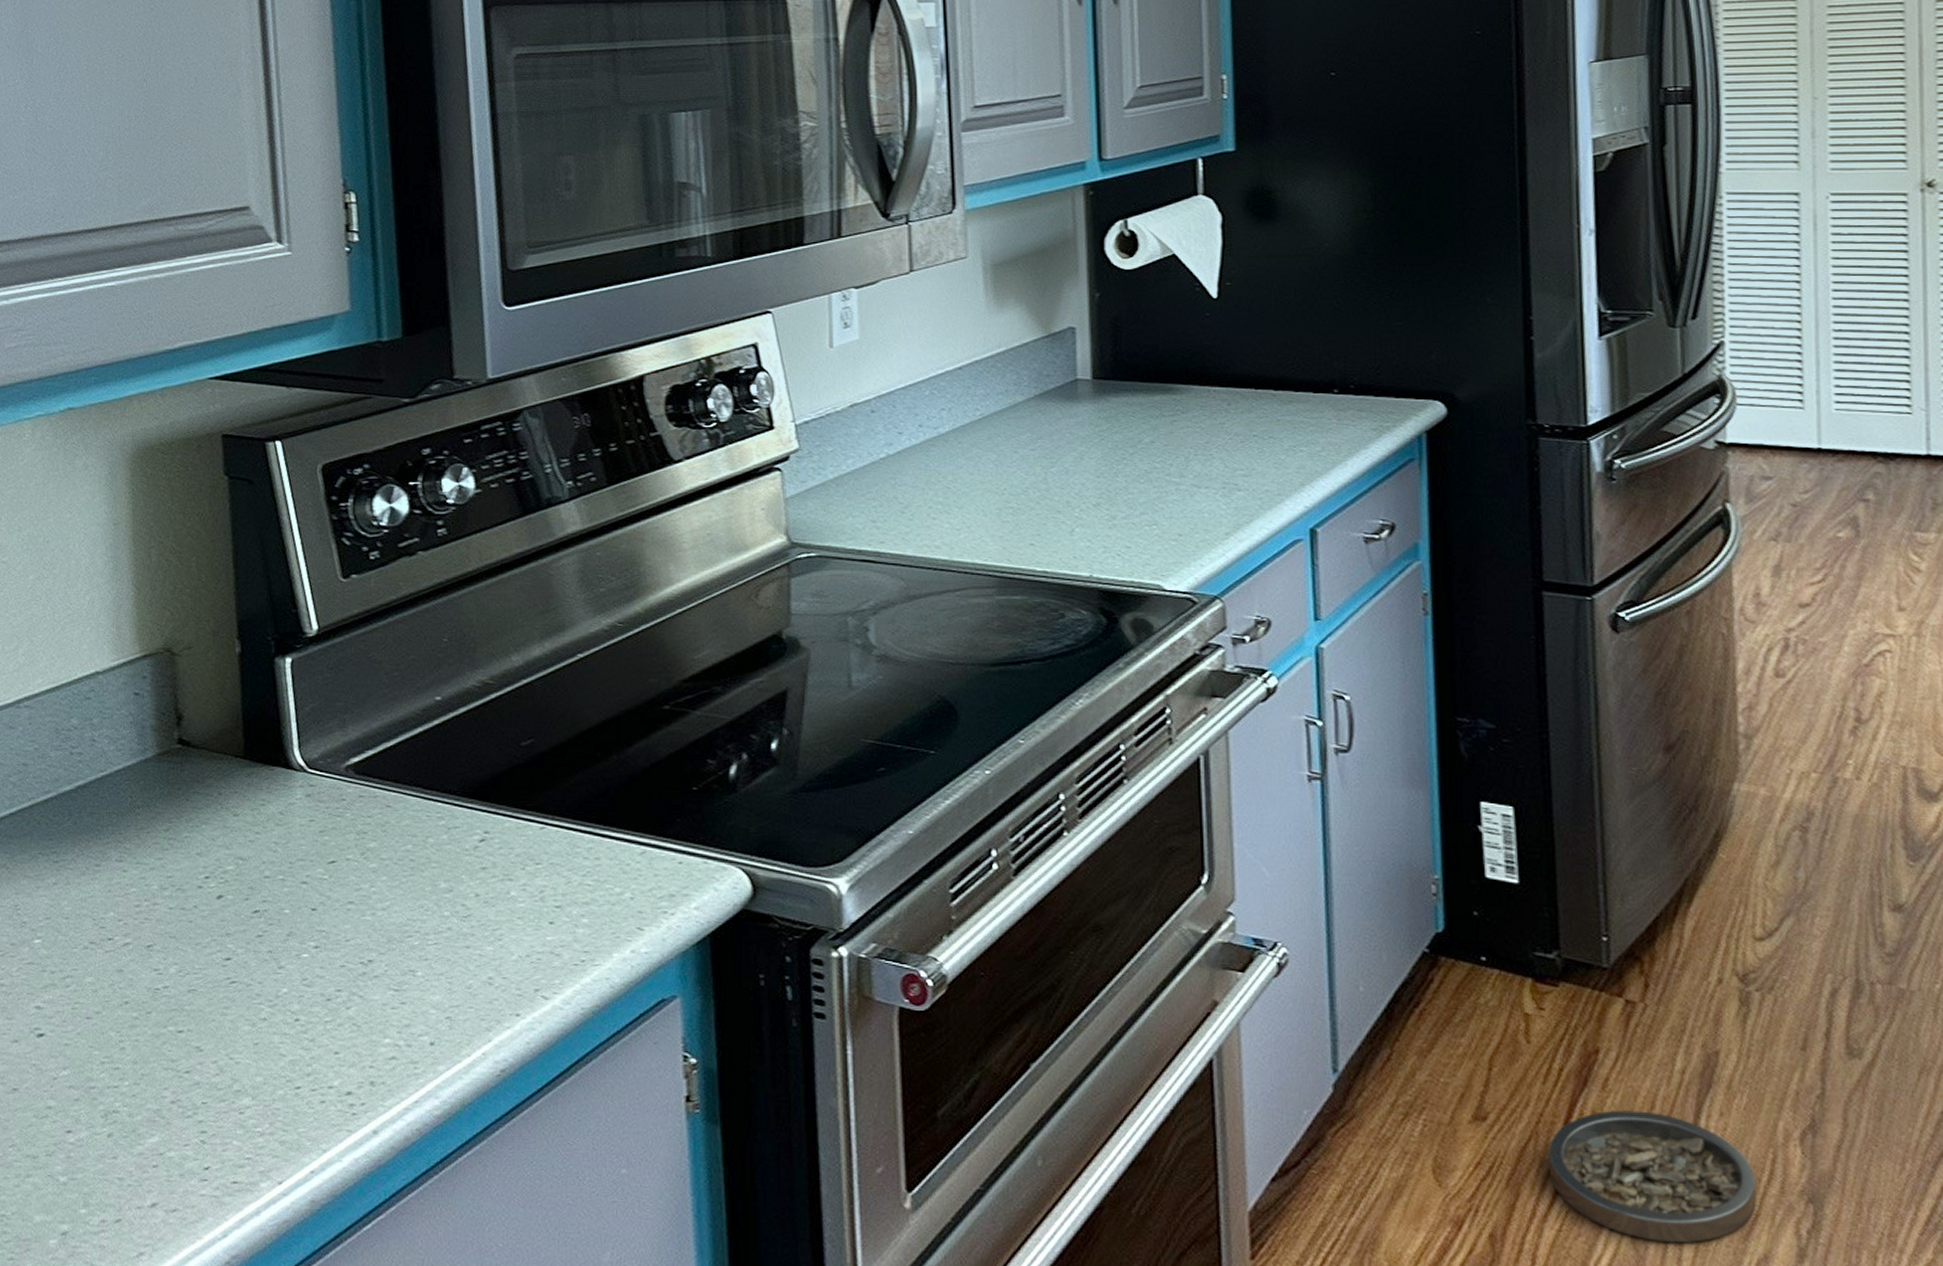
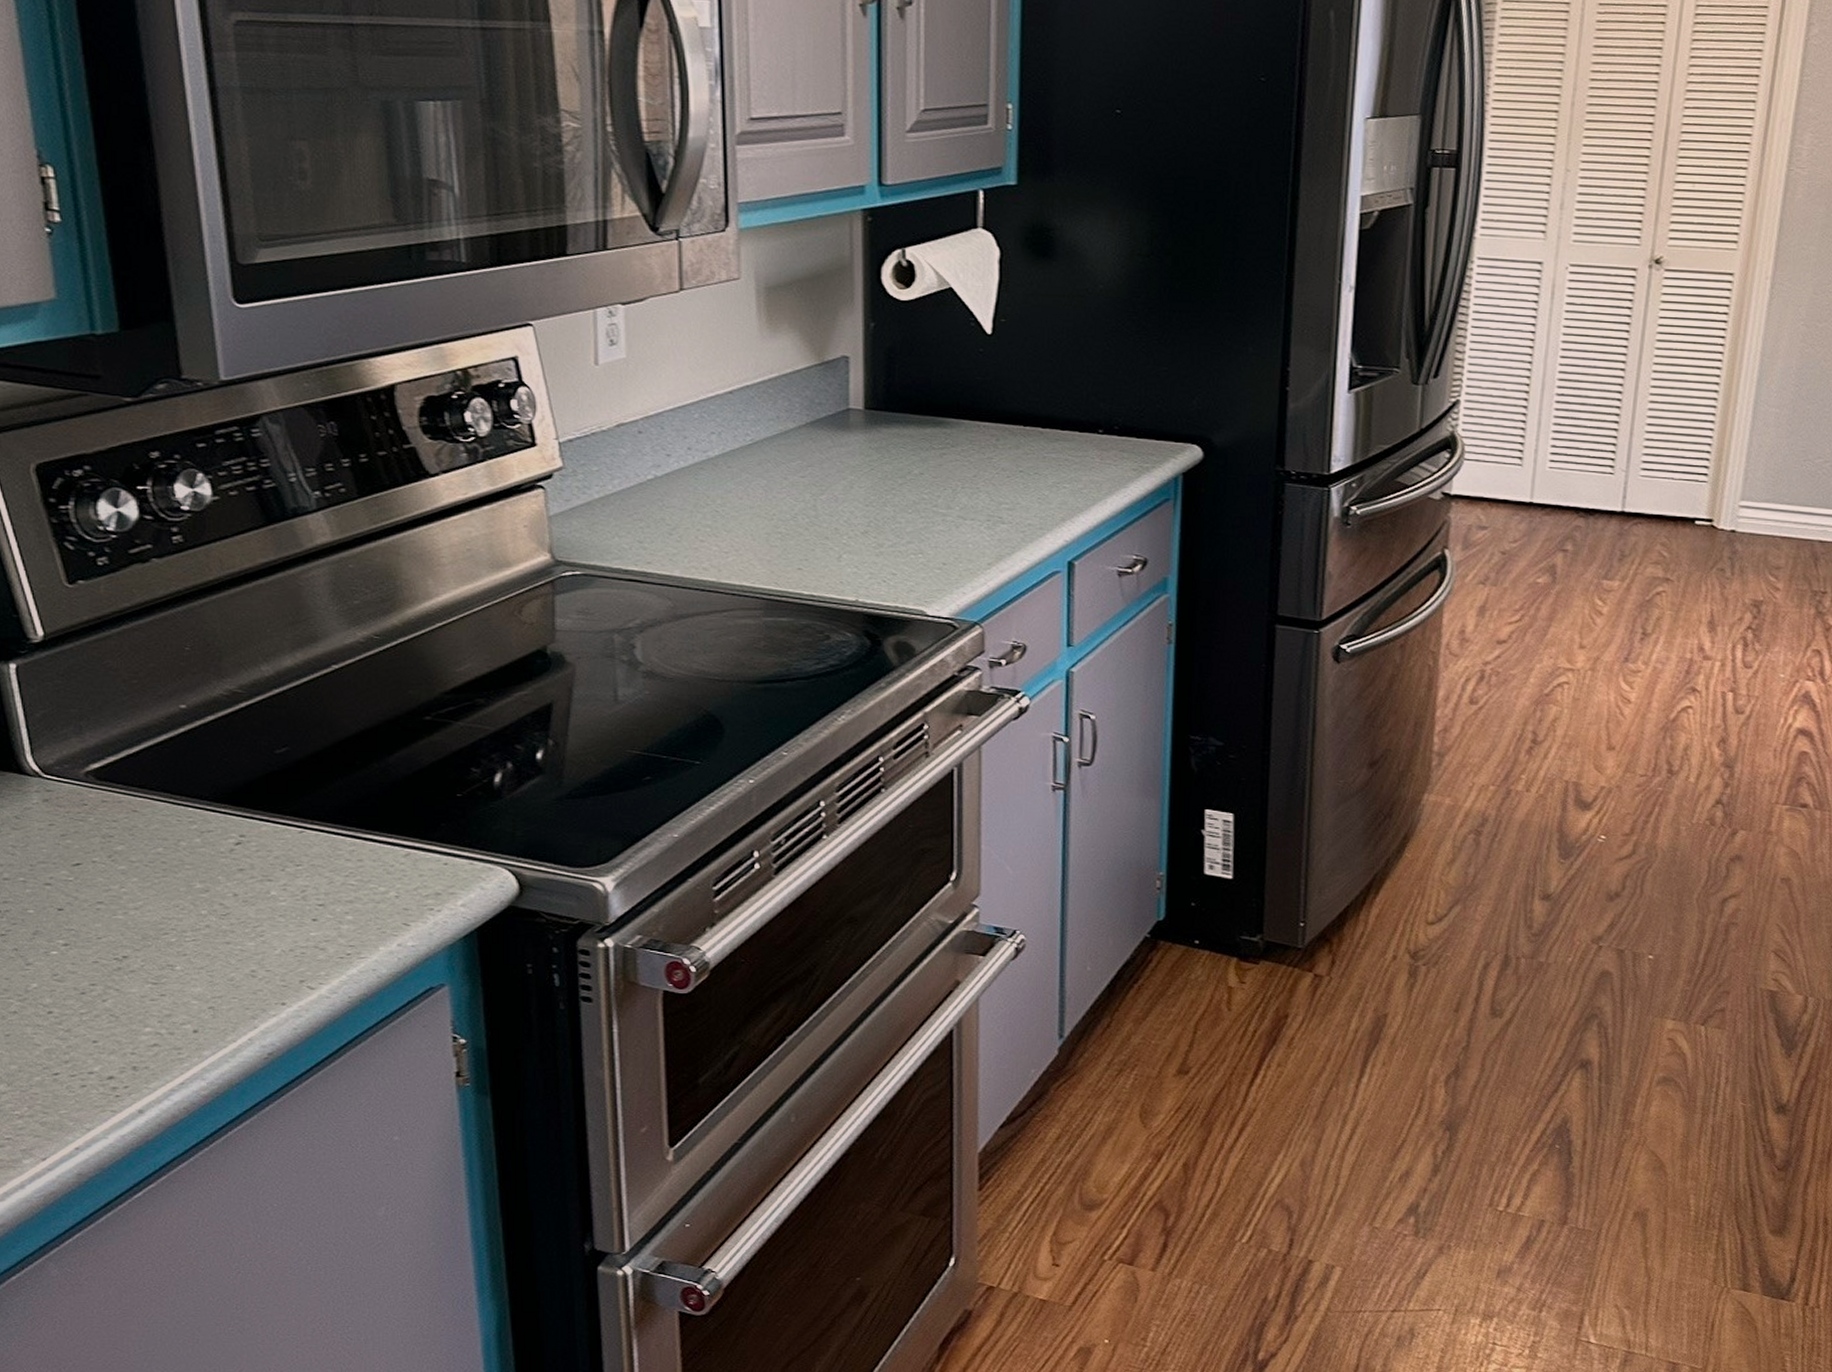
pet bowl: present [1548,1110,1757,1243] -> none [1237,1063,1407,1165]

